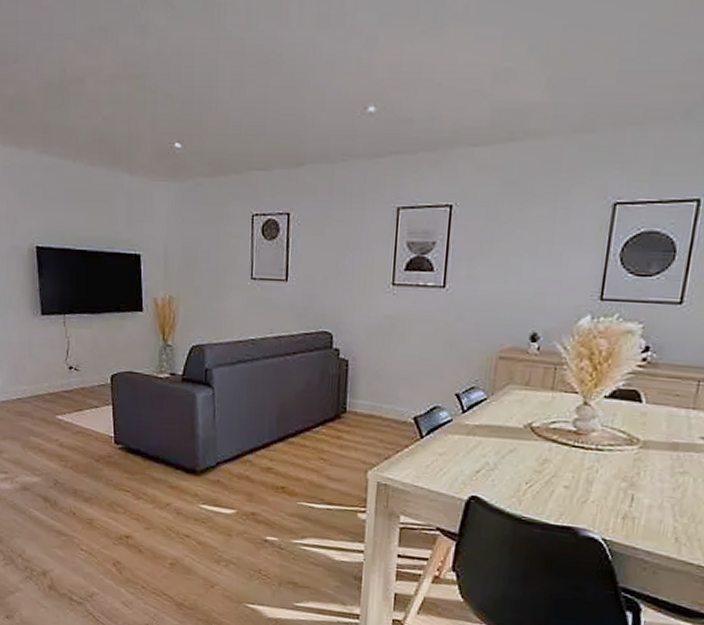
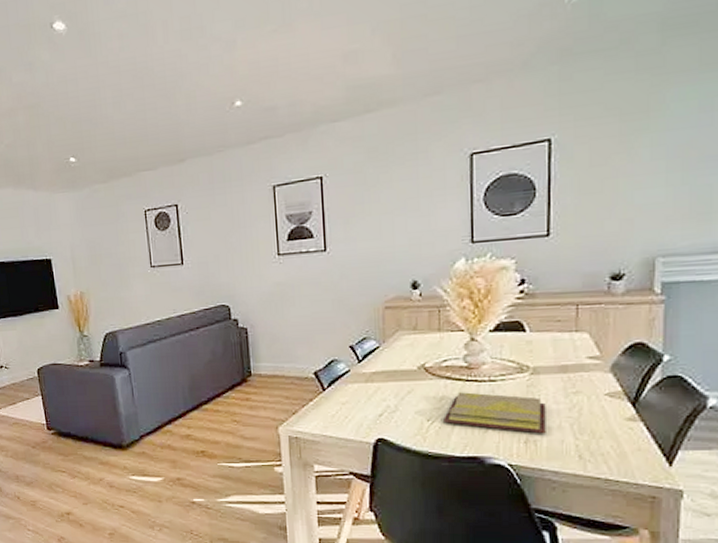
diary: none [542,457,650,512] -> present [444,392,546,434]

